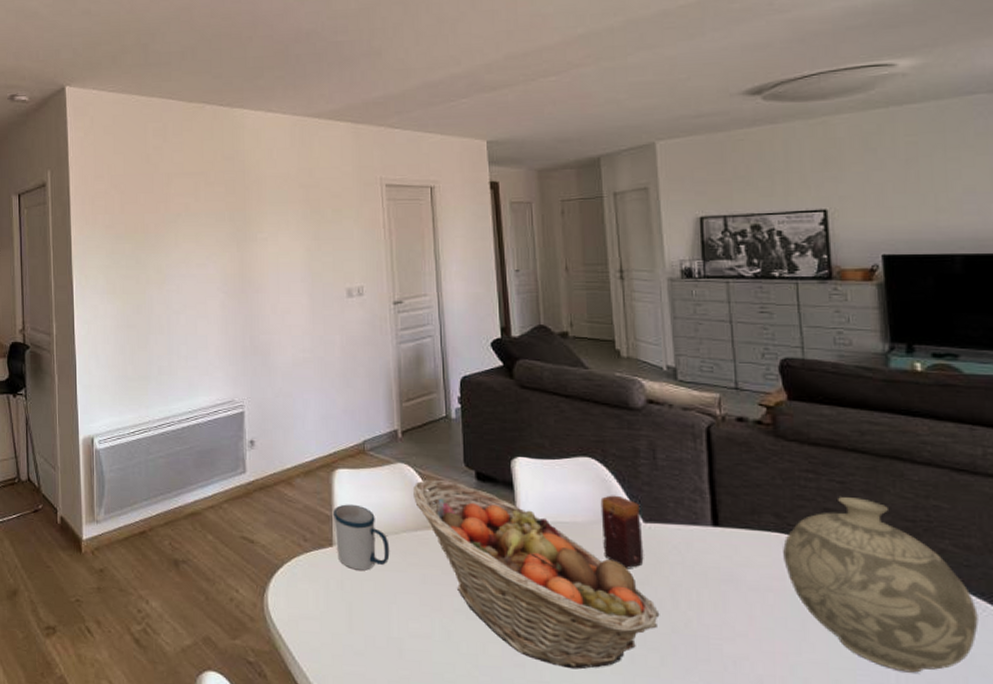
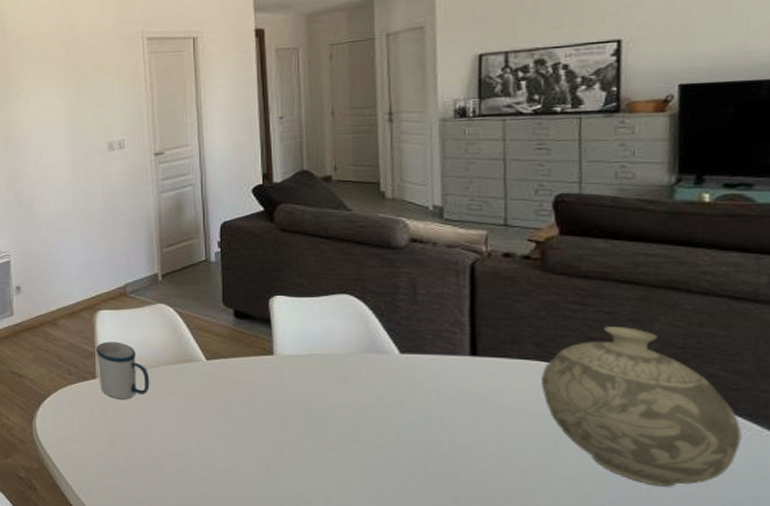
fruit basket: present [413,479,660,670] -> none [173,318,412,484]
candle: present [600,495,644,569] -> none [357,329,399,396]

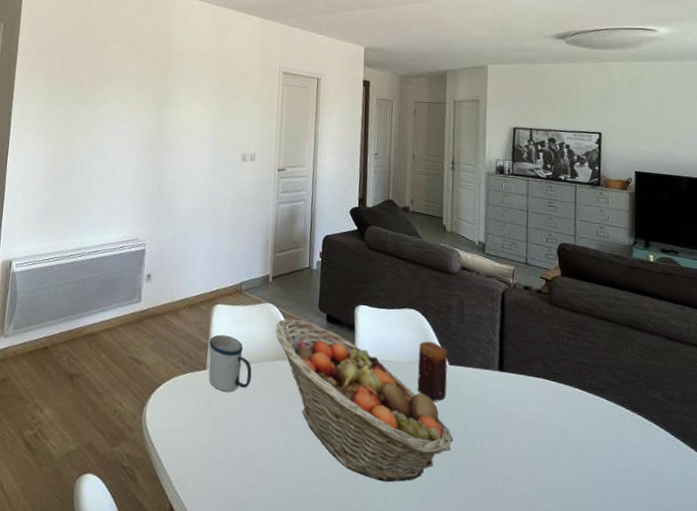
fruit basket: none [173,318,412,484] -> present [276,318,454,483]
candle: none [357,329,399,396] -> present [417,341,448,402]
decorative vase: present [541,327,742,487] -> none [546,354,674,493]

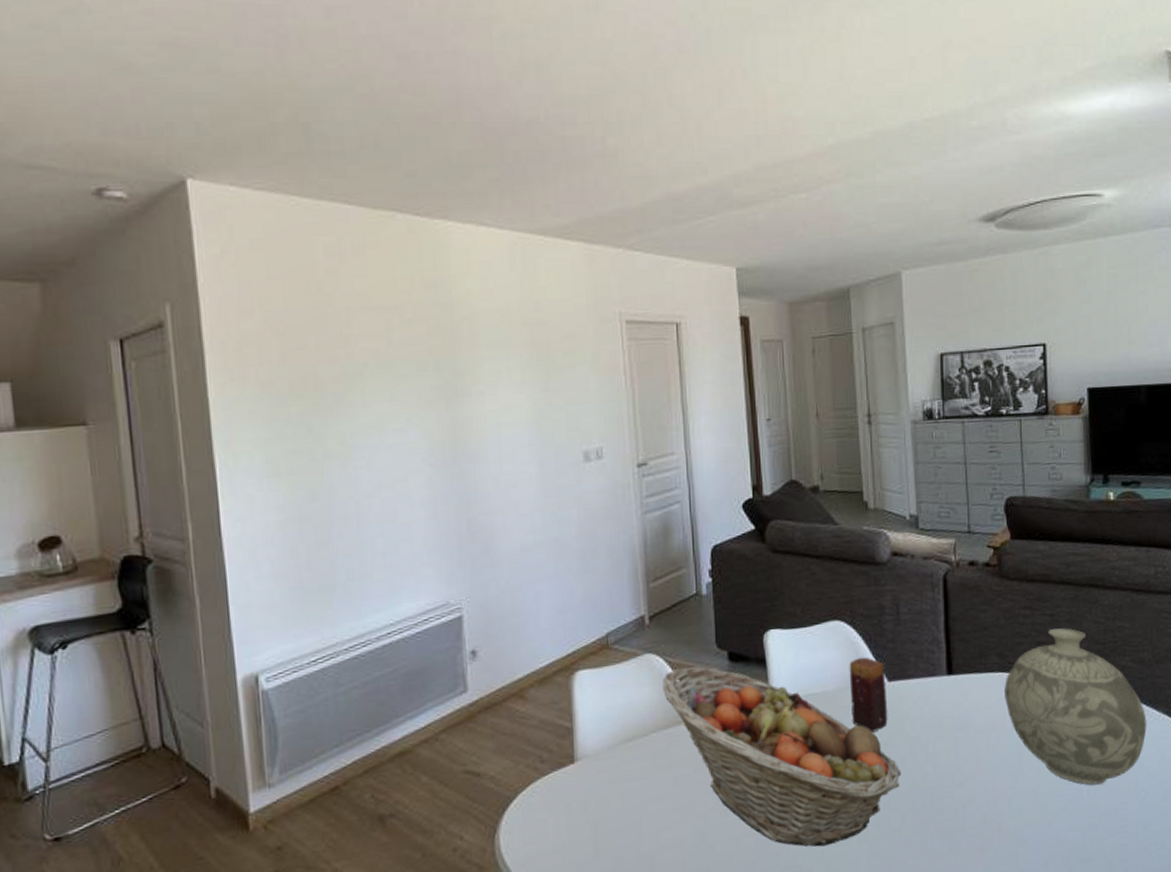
mug: present [208,334,252,392] -> none [574,709,639,786]
decorative vase: none [546,354,674,493] -> present [1005,628,1147,785]

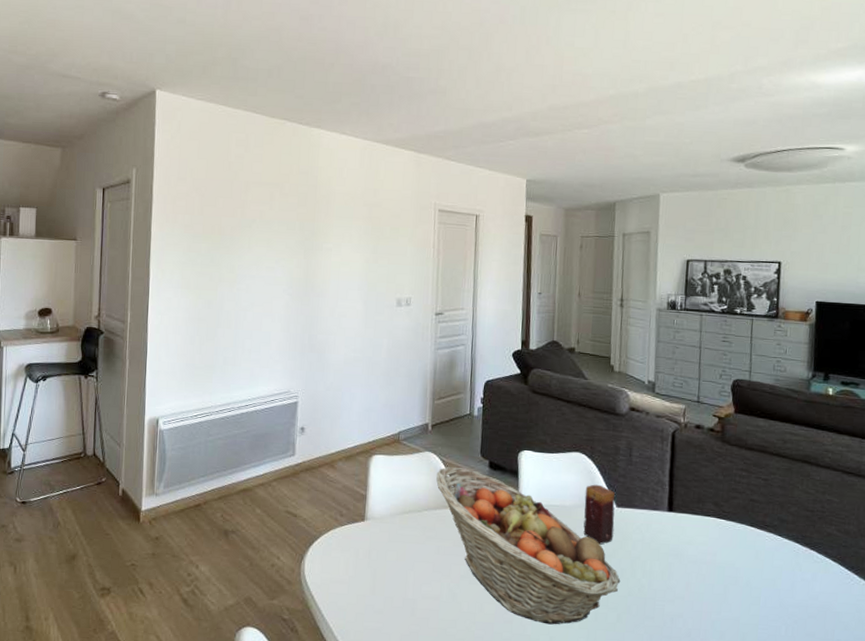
decorative vase: present [1005,628,1147,785] -> none [717,491,848,627]

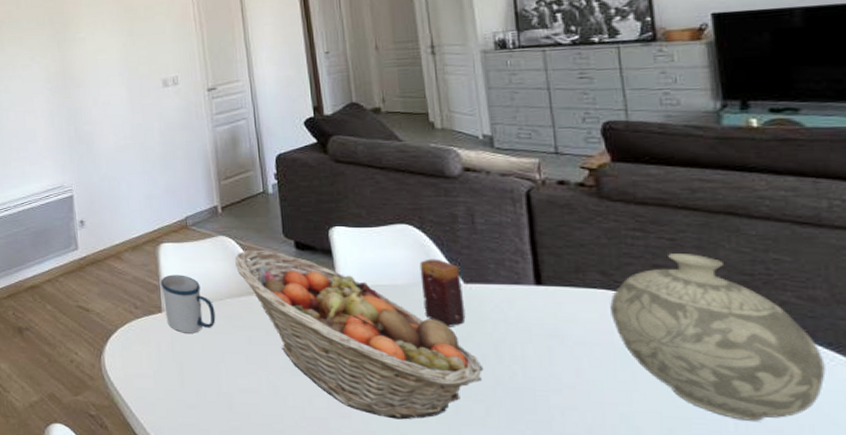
mug: none [367,485,413,542] -> present [161,274,216,333]
decorative vase: none [717,491,848,627] -> present [610,254,826,421]

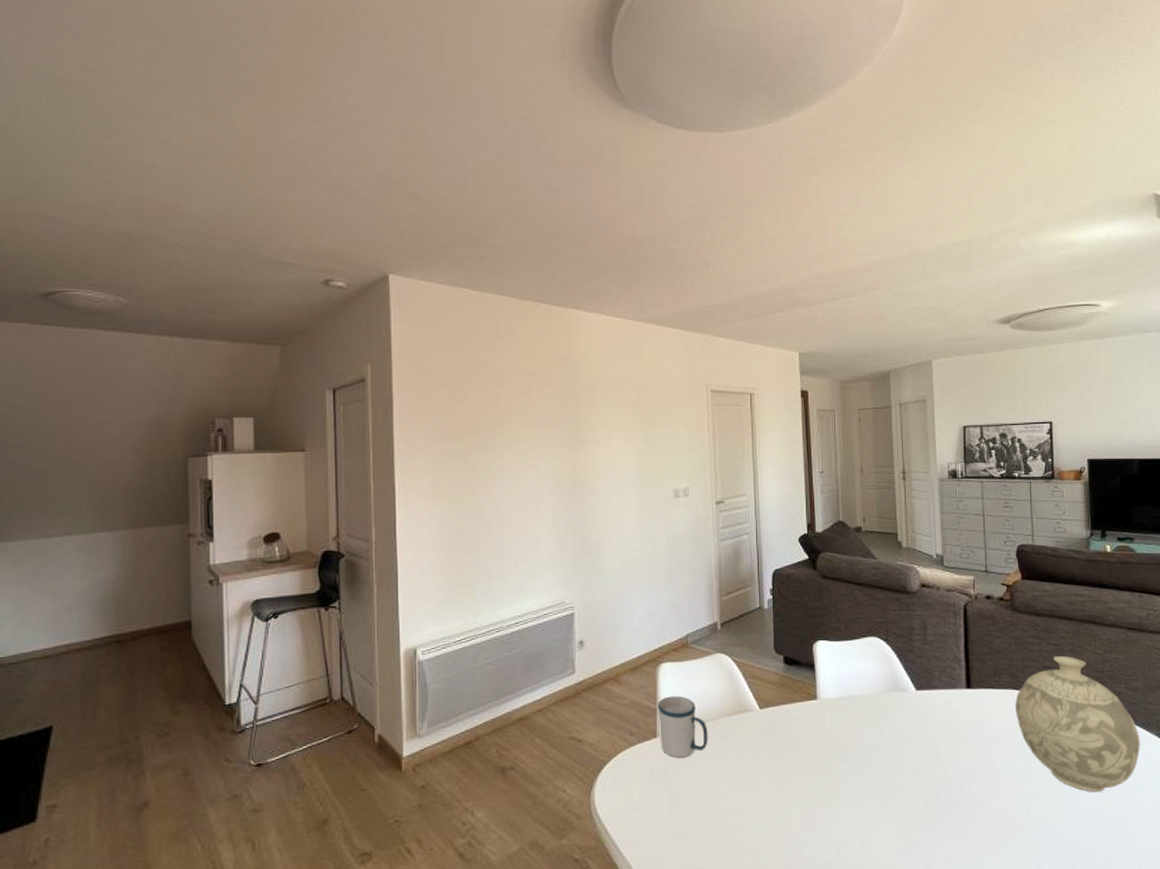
fruit basket: present [235,249,484,420] -> none [730,666,926,825]
candle: present [419,259,466,327] -> none [883,668,915,732]

